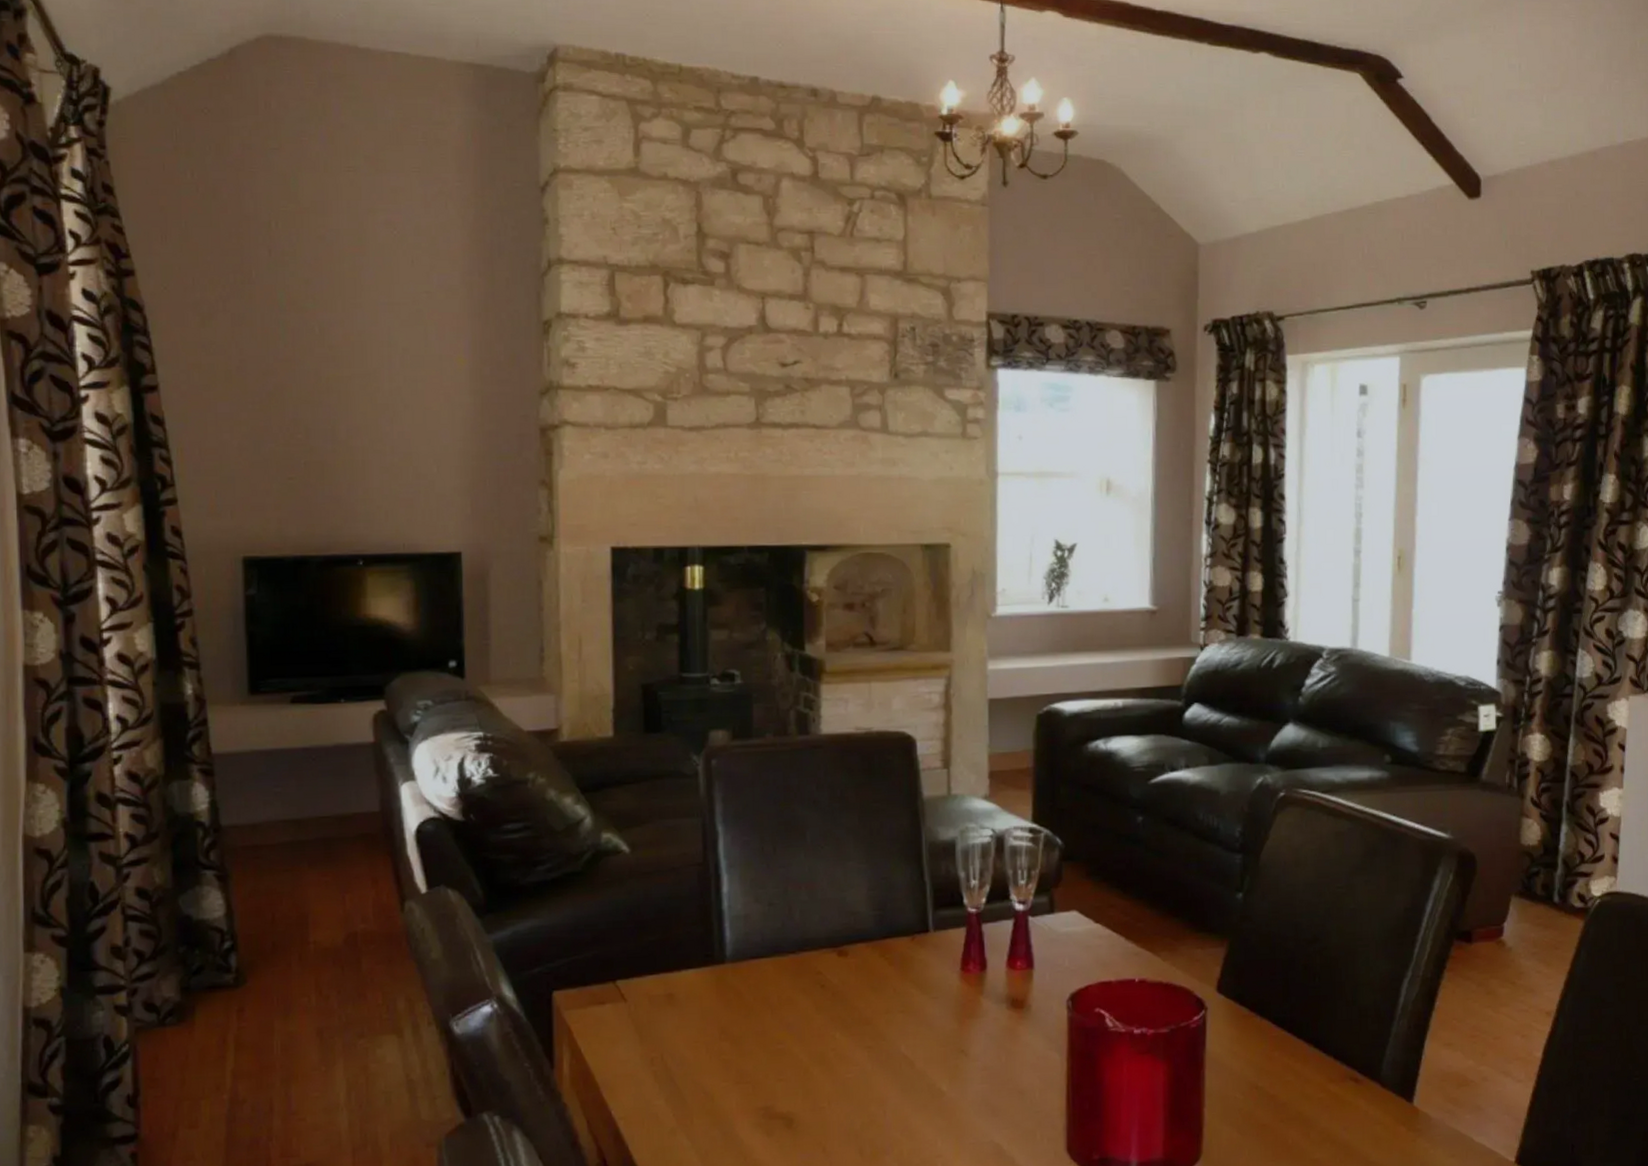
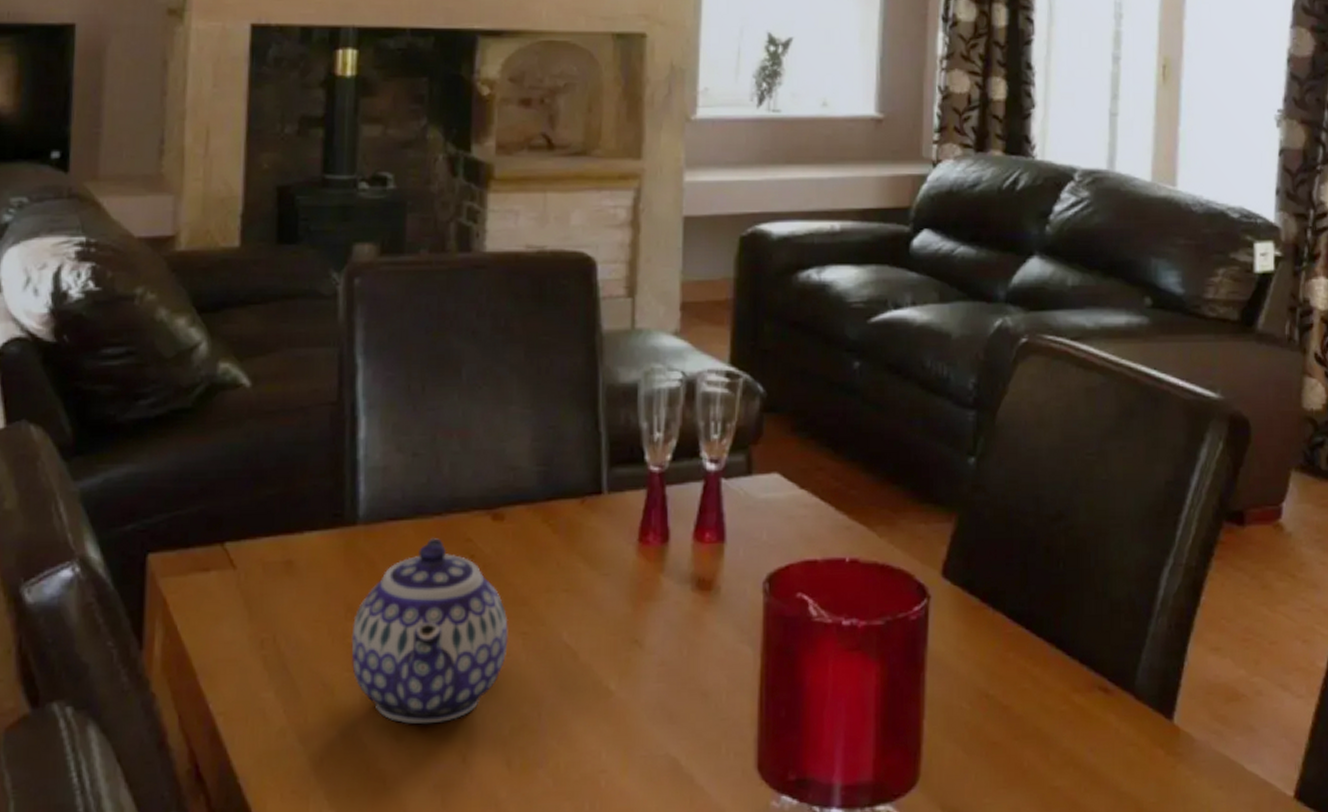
teapot: none [726,972,856,1123] -> present [351,538,508,725]

